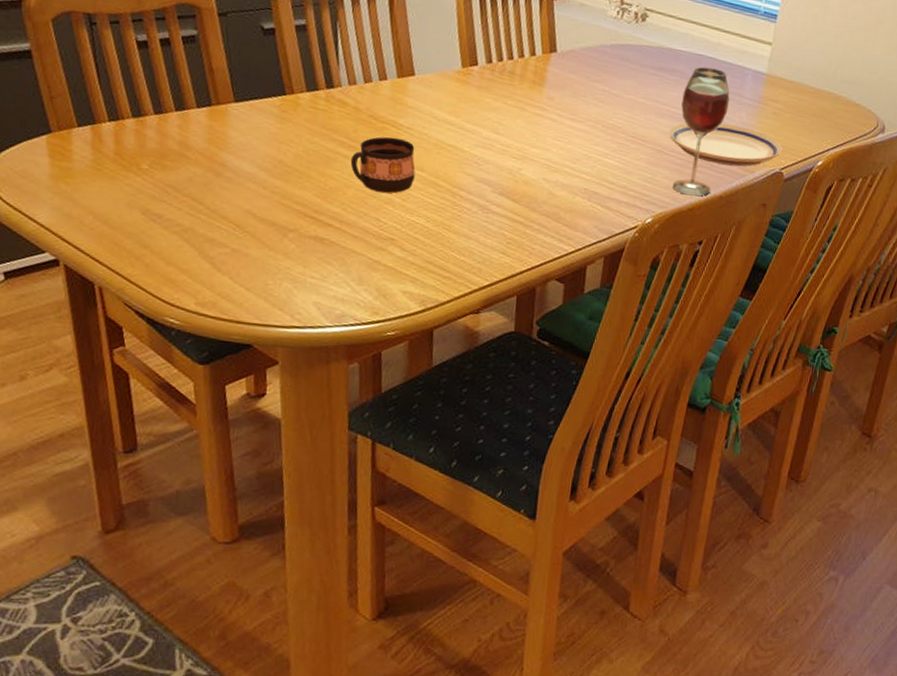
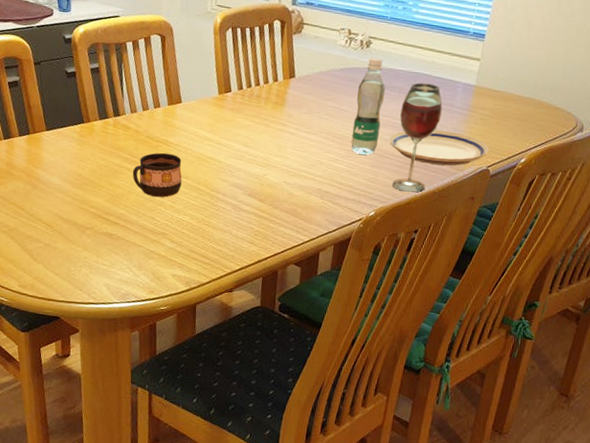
bottle: none [624,33,665,150] -> present [351,57,386,155]

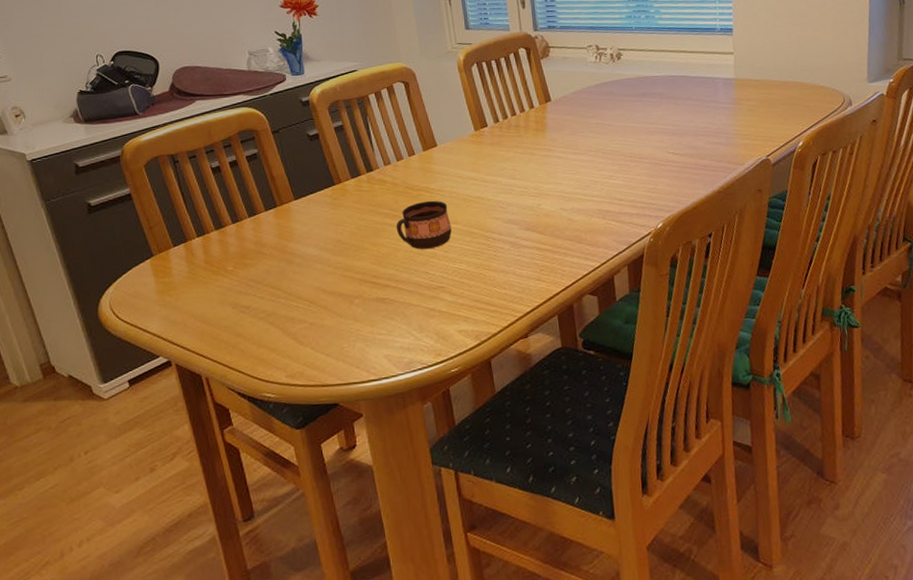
bottle: present [351,57,386,155] -> none [618,67,650,166]
plate: present [389,130,489,166] -> none [661,127,764,164]
wineglass: present [392,82,443,192] -> none [665,84,709,196]

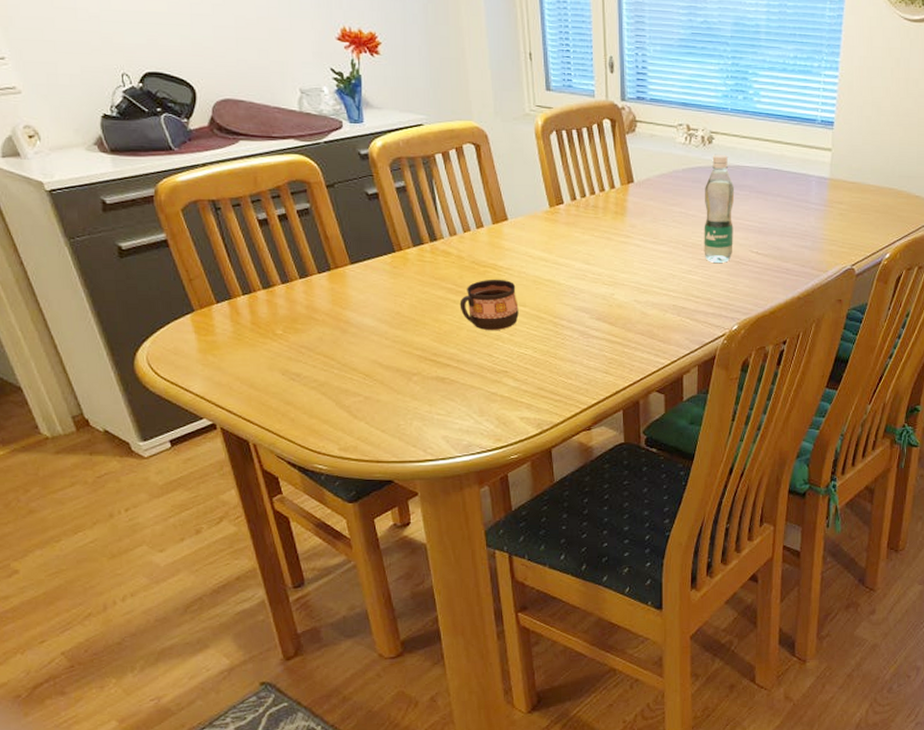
bottle: none [618,67,650,166] -> present [704,154,735,263]

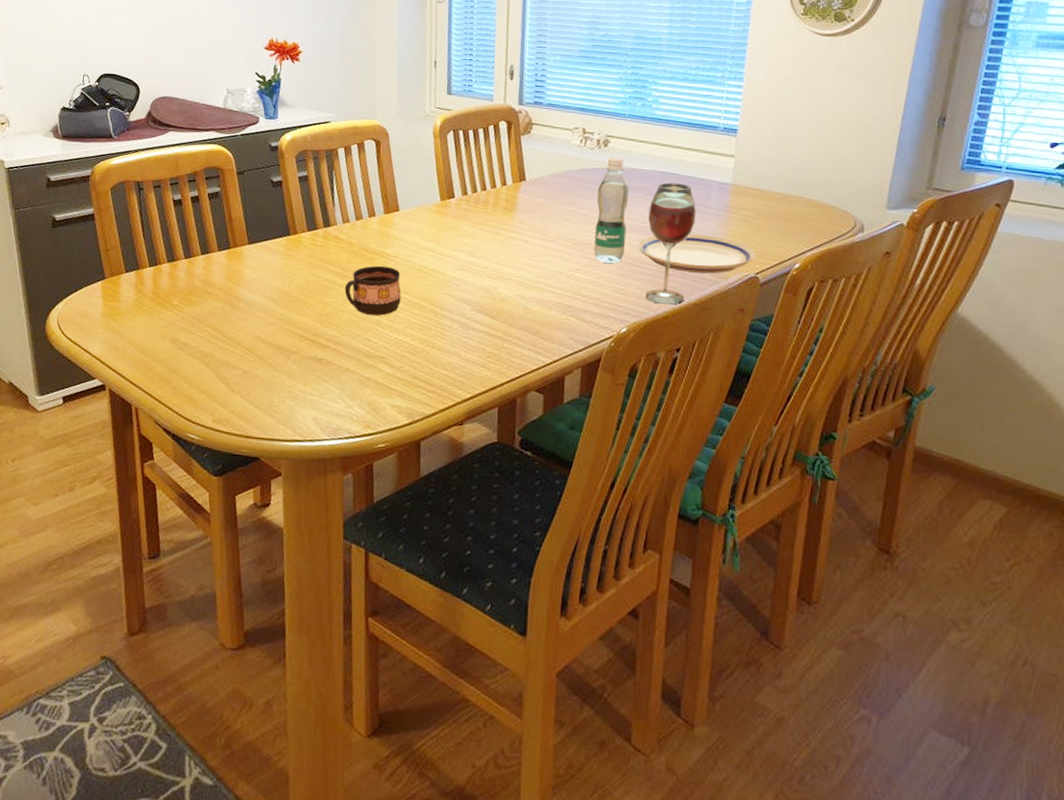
plate: none [745,230,851,268] -> present [638,234,755,274]
wineglass: none [753,179,797,300] -> present [645,182,696,305]

